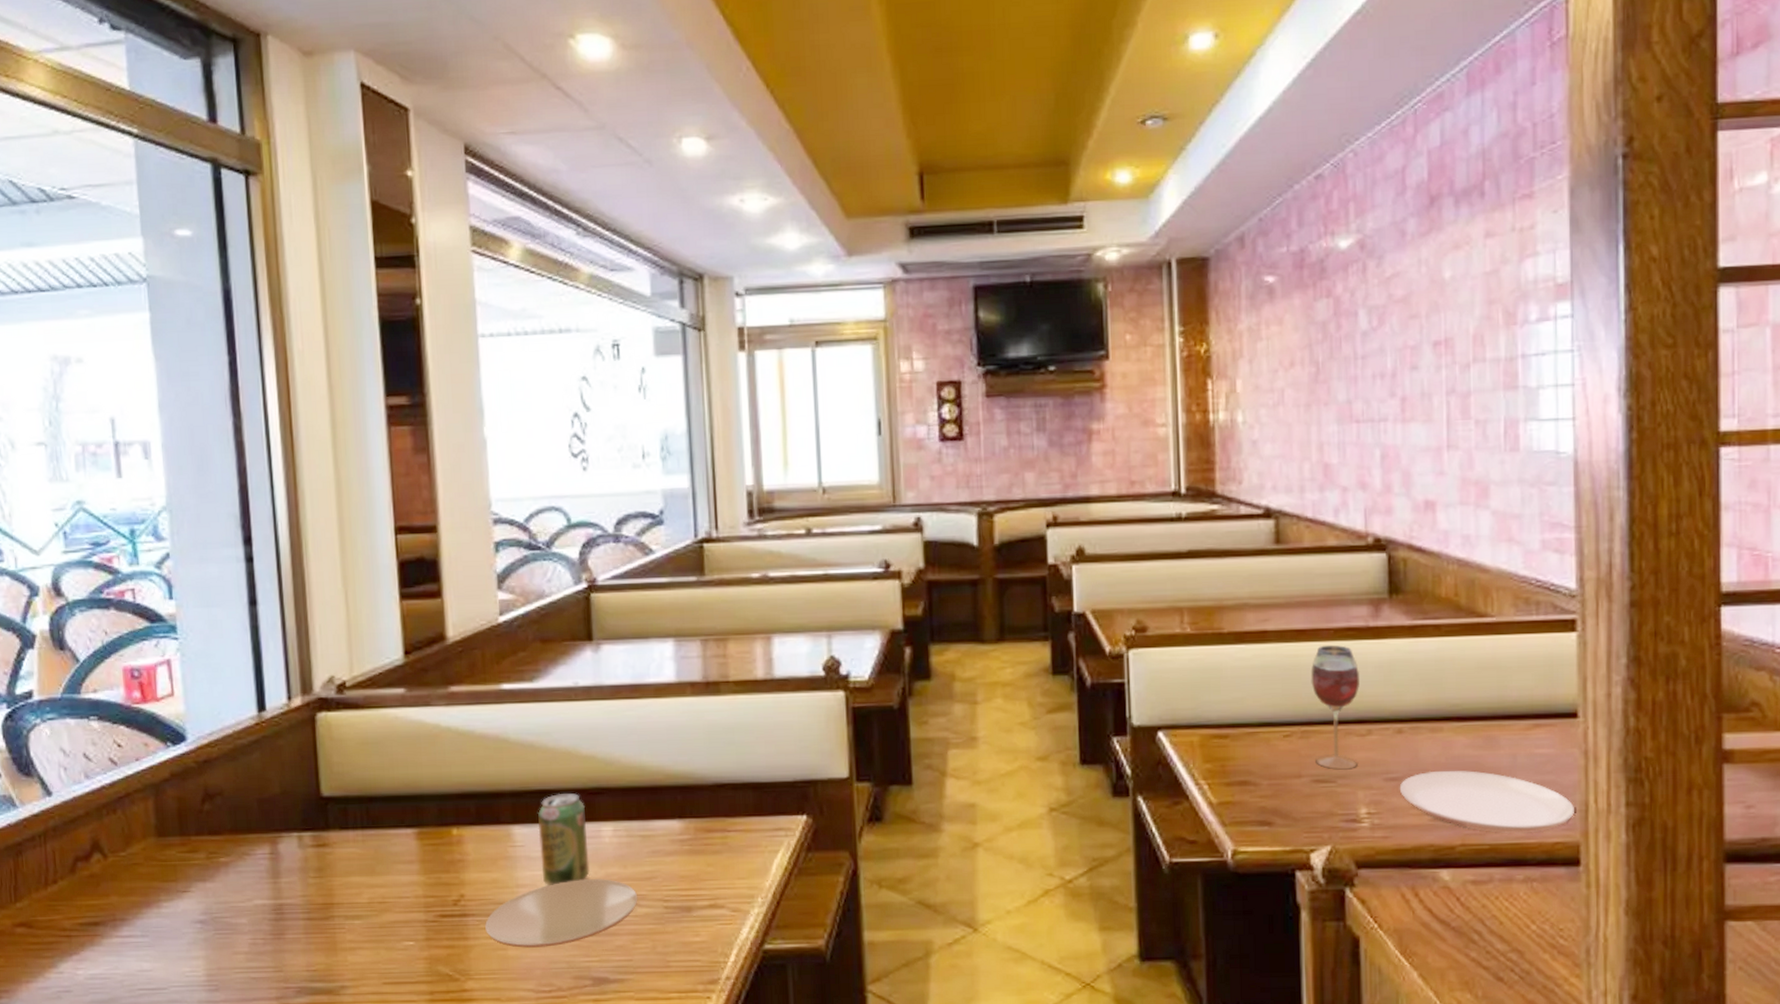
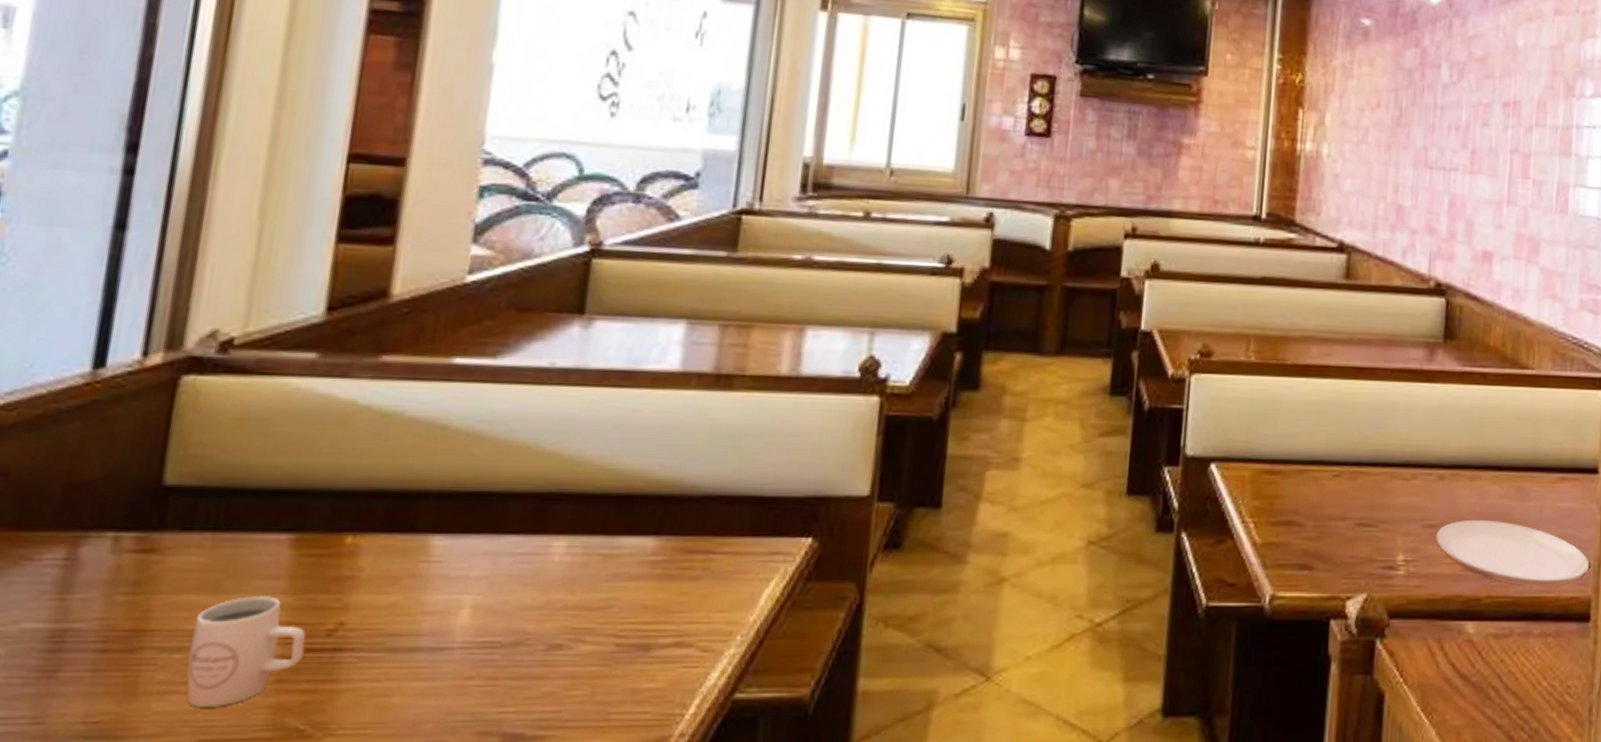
mug: none [363,875,441,959] -> present [186,595,307,707]
plate: present [485,879,638,948] -> none [365,607,584,694]
beverage can: present [537,792,590,885] -> none [459,497,535,613]
wineglass: present [1310,644,1359,770] -> none [1362,384,1410,514]

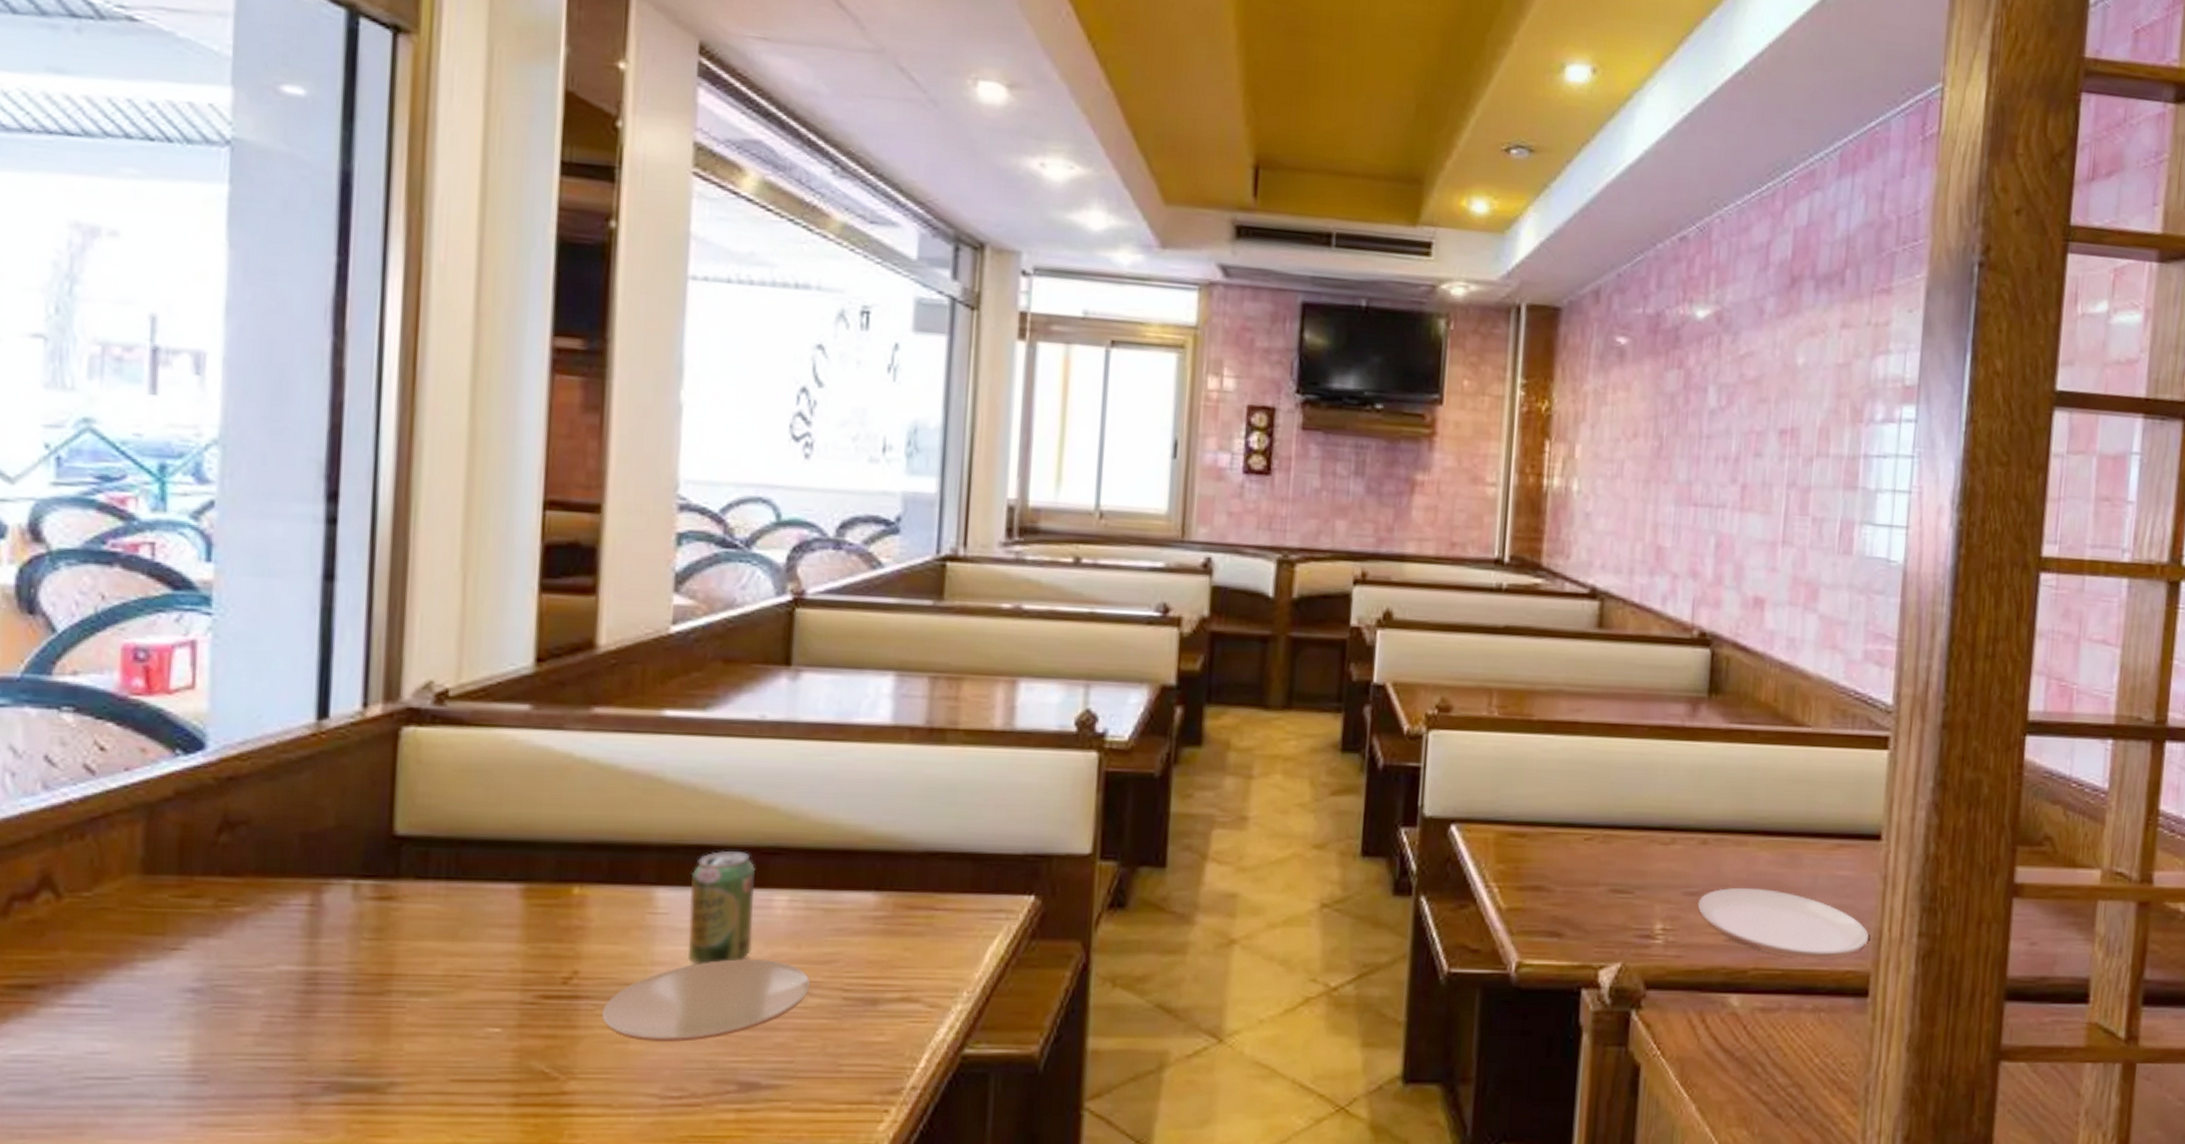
mug: present [186,595,307,707] -> none [433,942,544,1049]
plate: none [365,607,584,694] -> present [602,959,811,1042]
beverage can: none [459,497,535,613] -> present [687,850,755,965]

